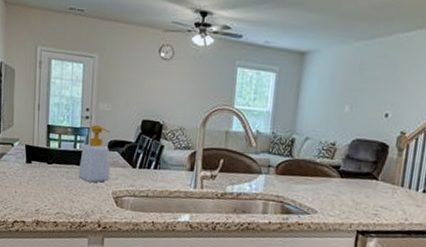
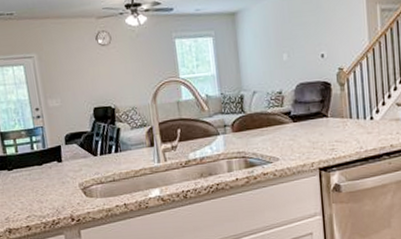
soap bottle: present [78,124,110,183] -> none [39,121,74,180]

